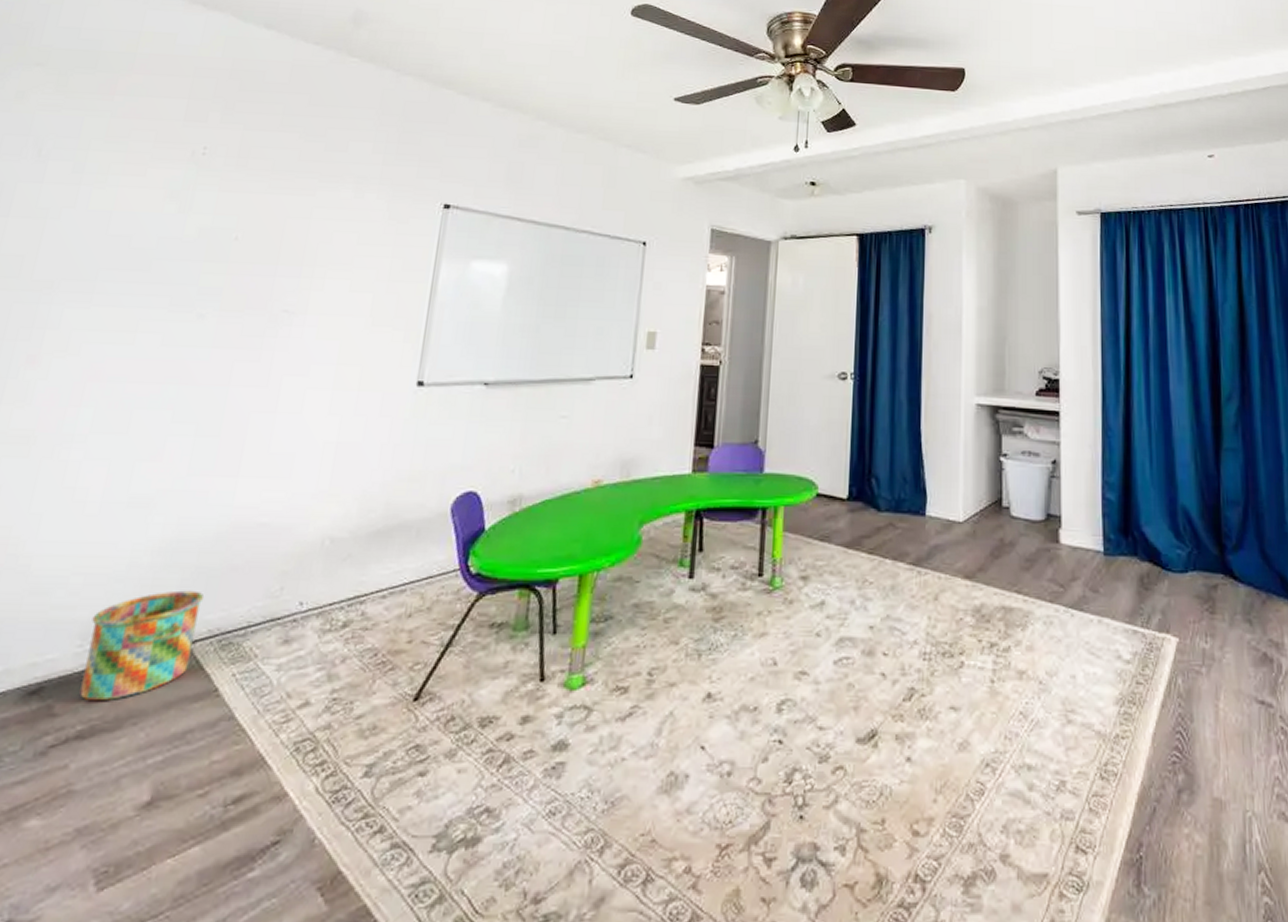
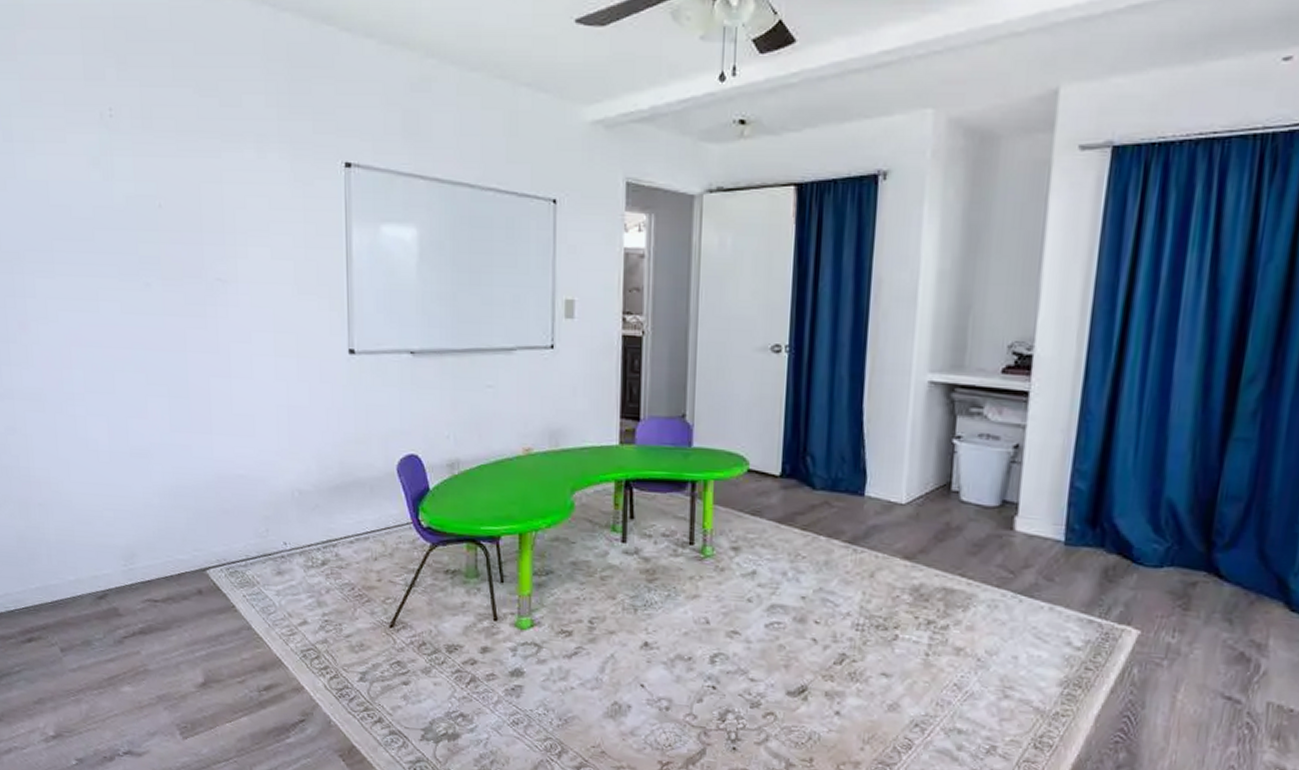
bucket: present [79,590,204,700] -> none [128,527,208,608]

